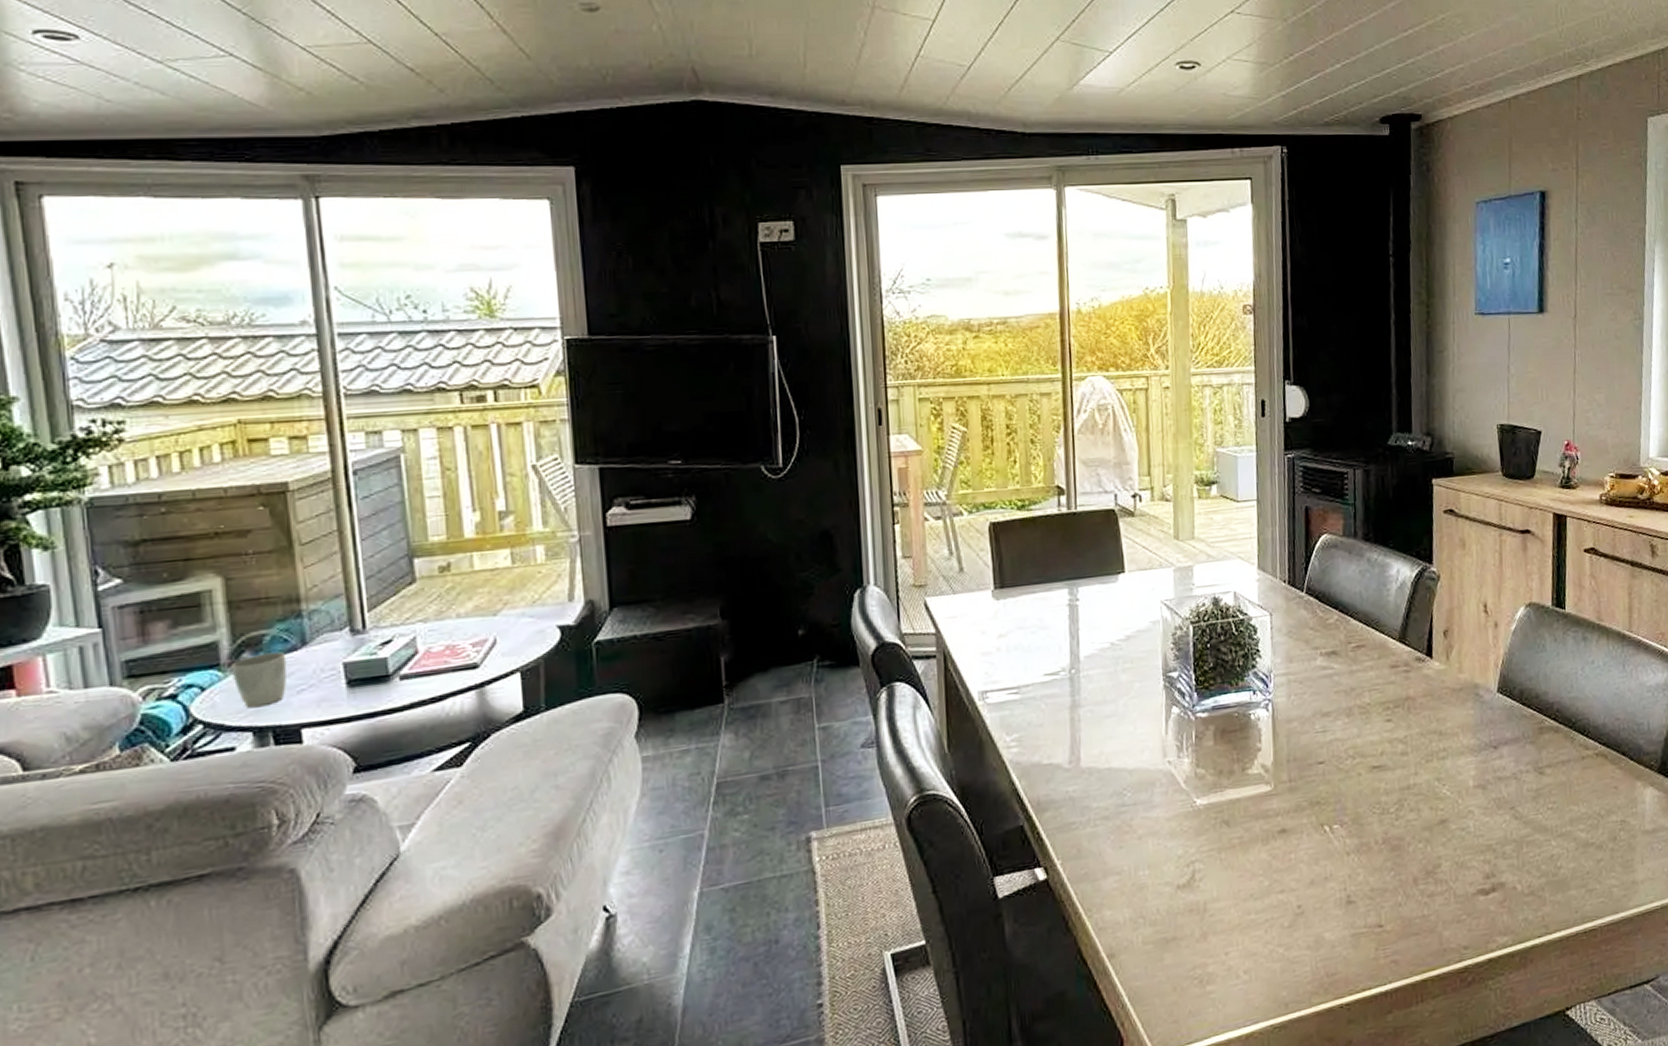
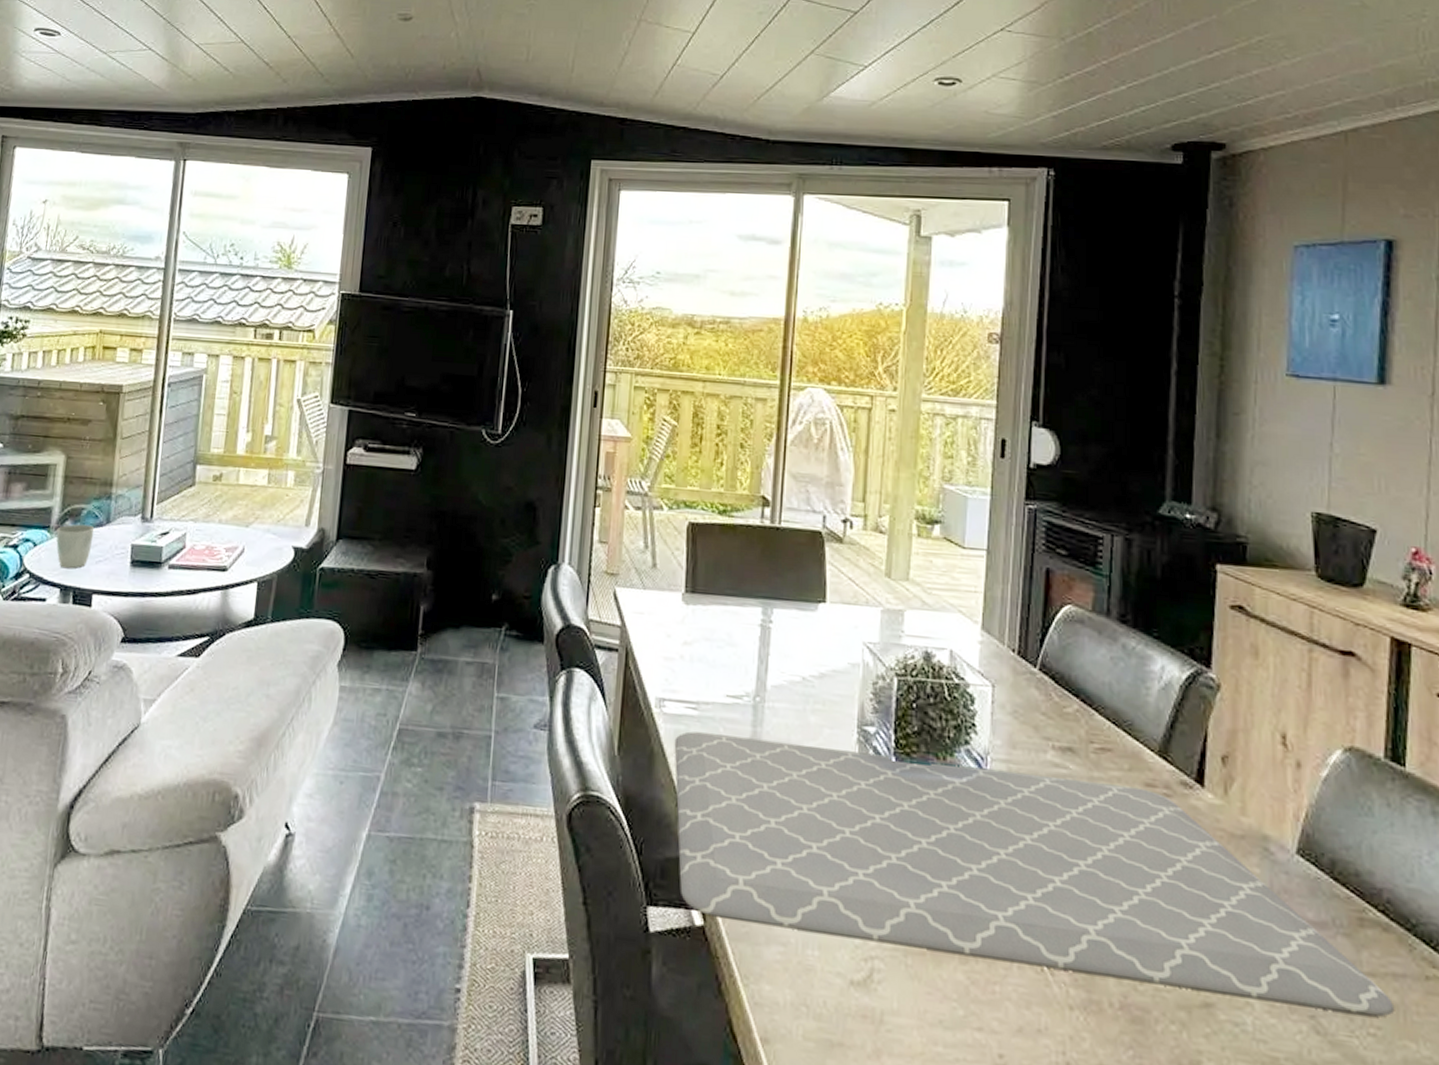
placemat: none [1001,670,1563,870] -> present [674,731,1394,1017]

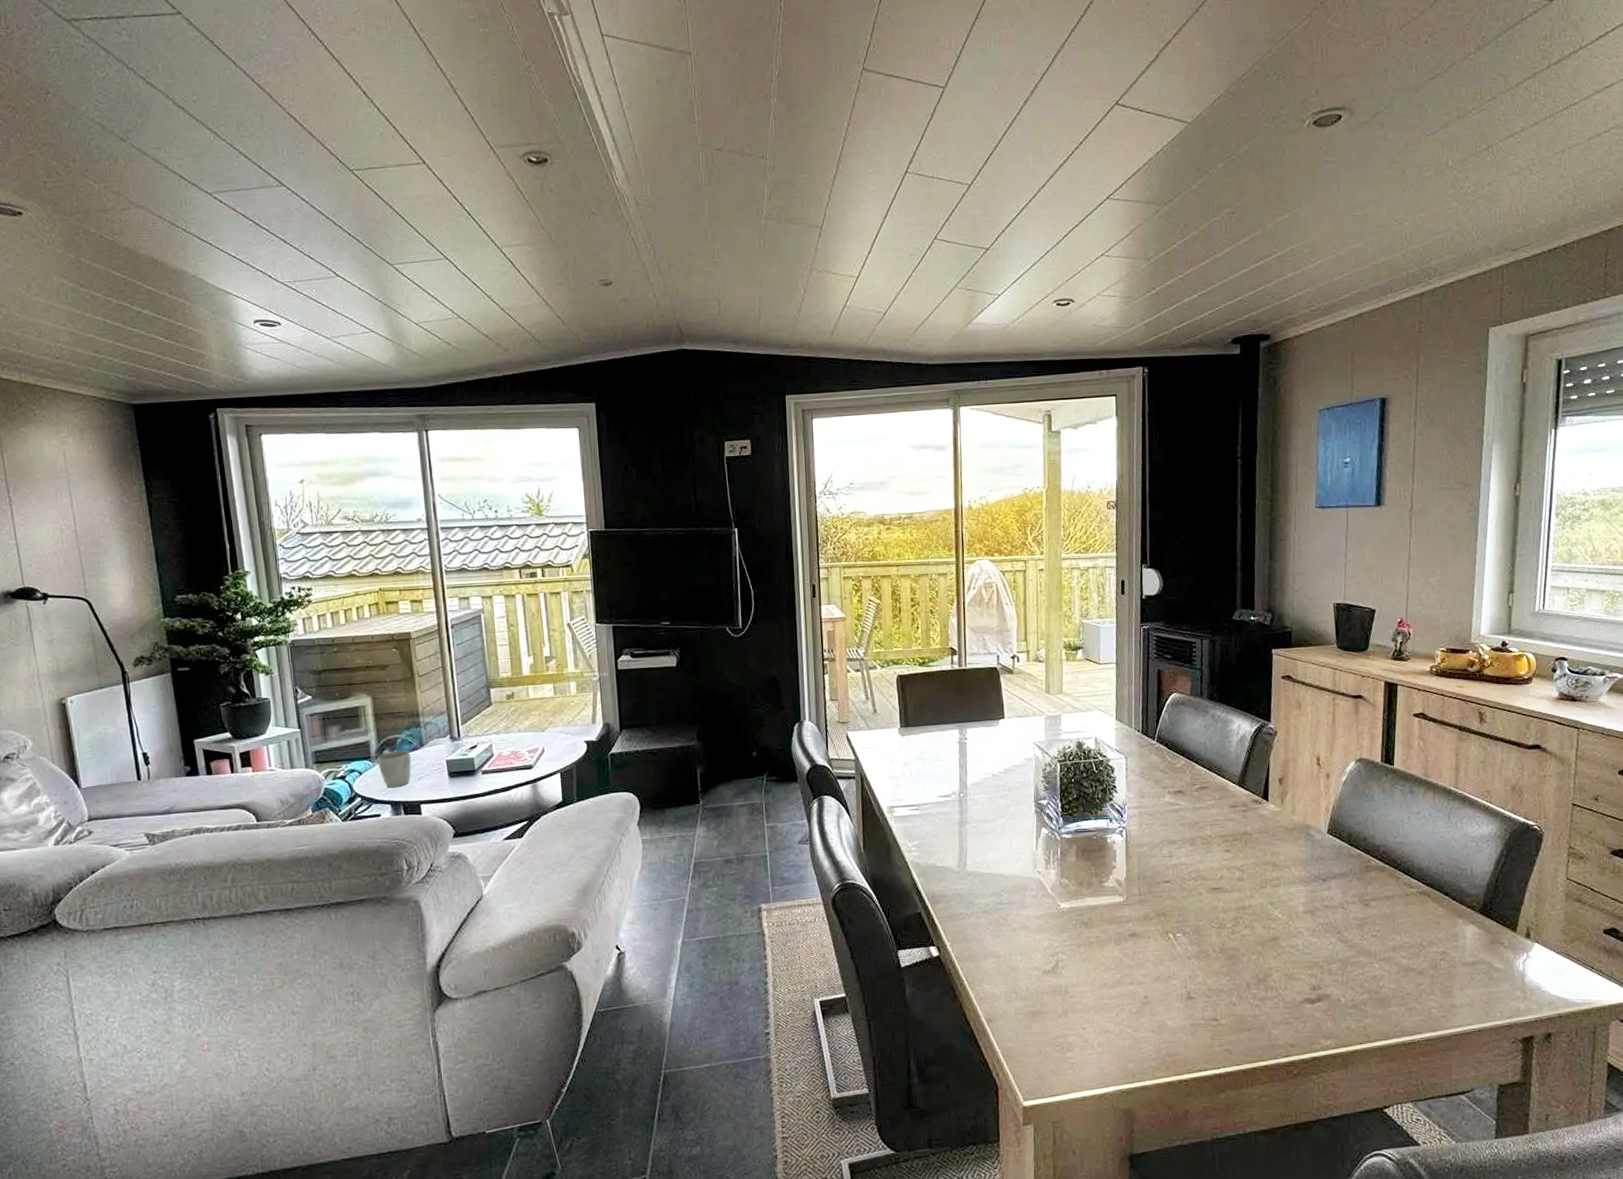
placemat: present [674,731,1394,1017] -> none [904,809,1387,949]

